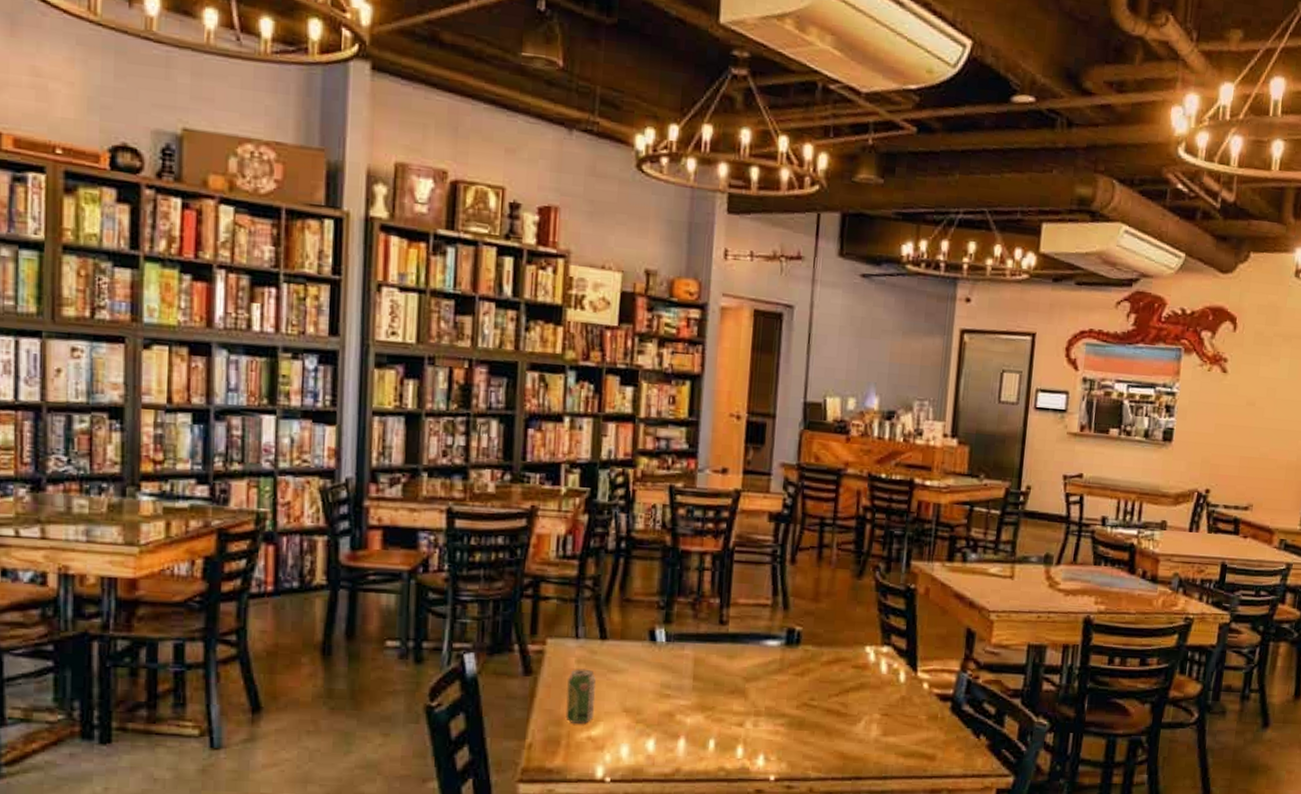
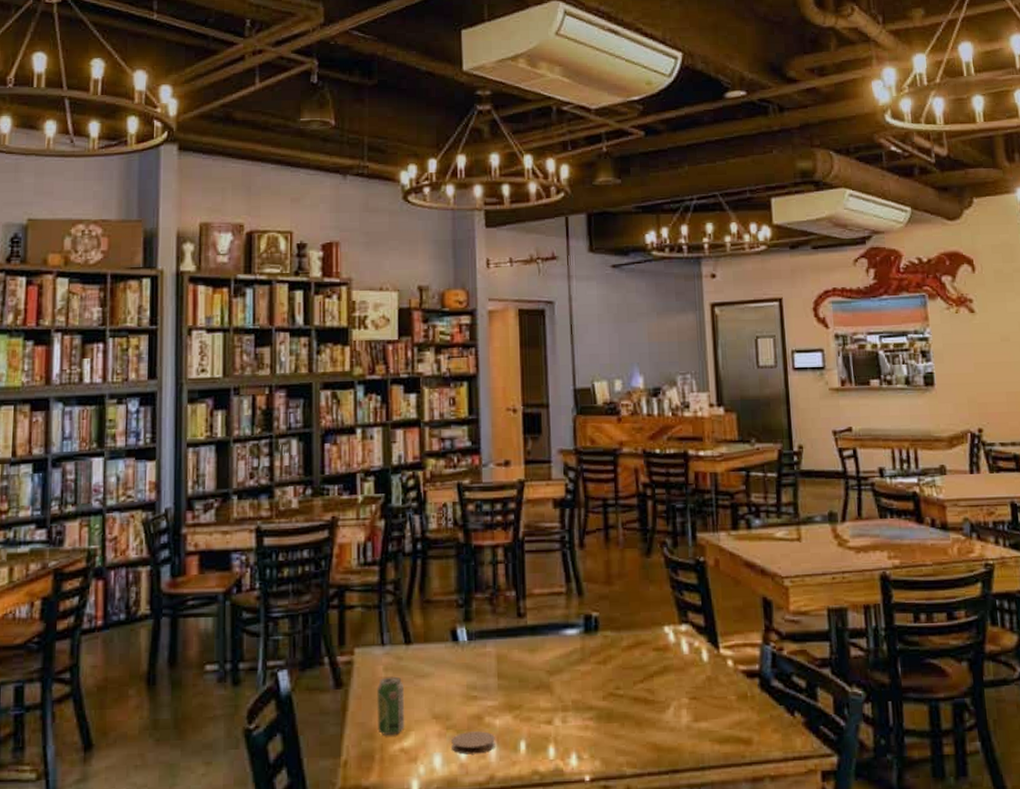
coaster: none [640,727,685,748] -> present [452,731,495,754]

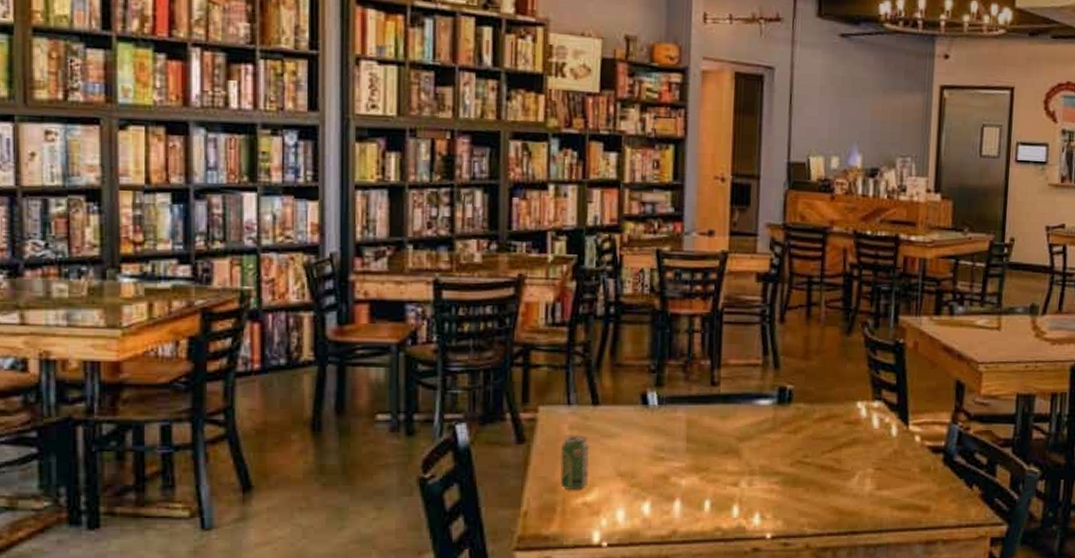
coaster: present [452,731,495,754] -> none [636,490,680,510]

